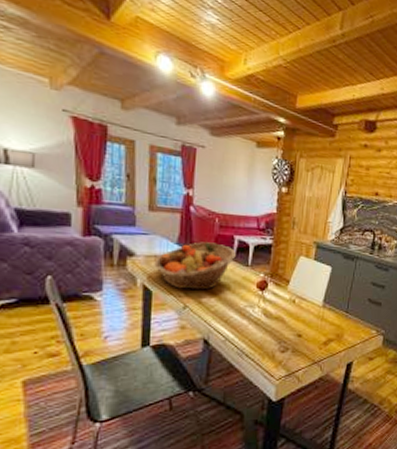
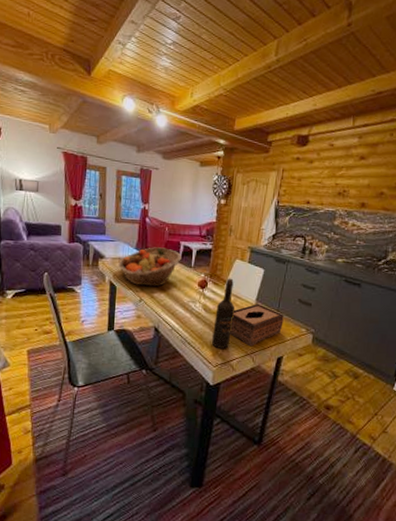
wine bottle: none [273,277,300,358] -> present [211,278,235,349]
tissue box: none [295,305,353,354] -> present [230,303,284,347]

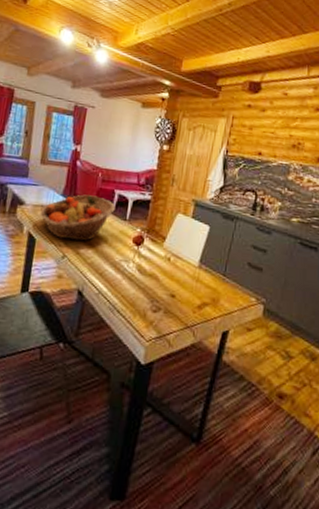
wine bottle: present [211,278,235,349] -> none [145,234,175,319]
tissue box: present [230,303,284,347] -> none [167,265,231,318]

